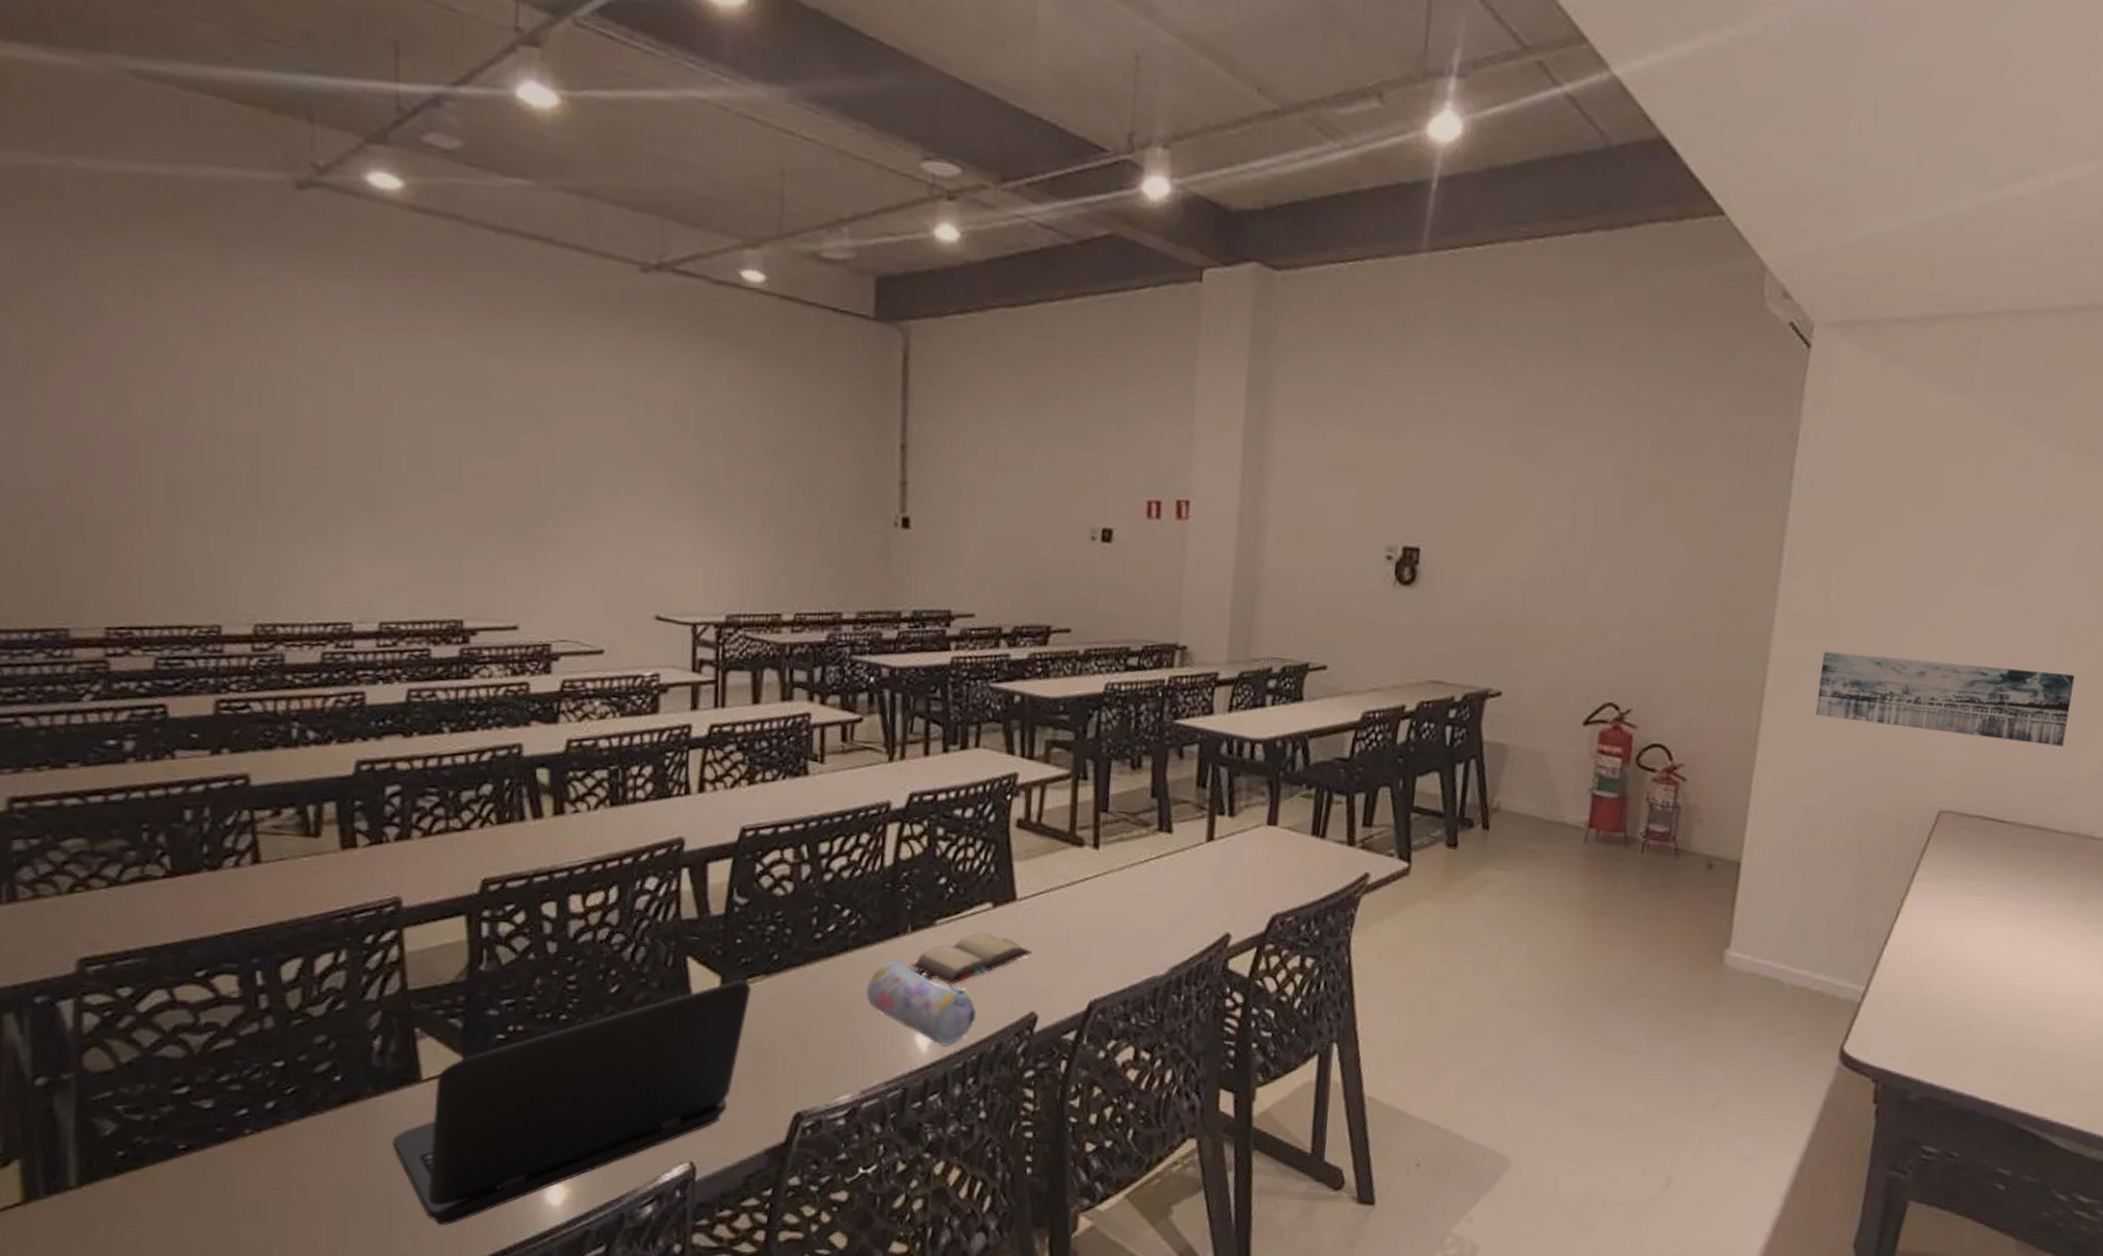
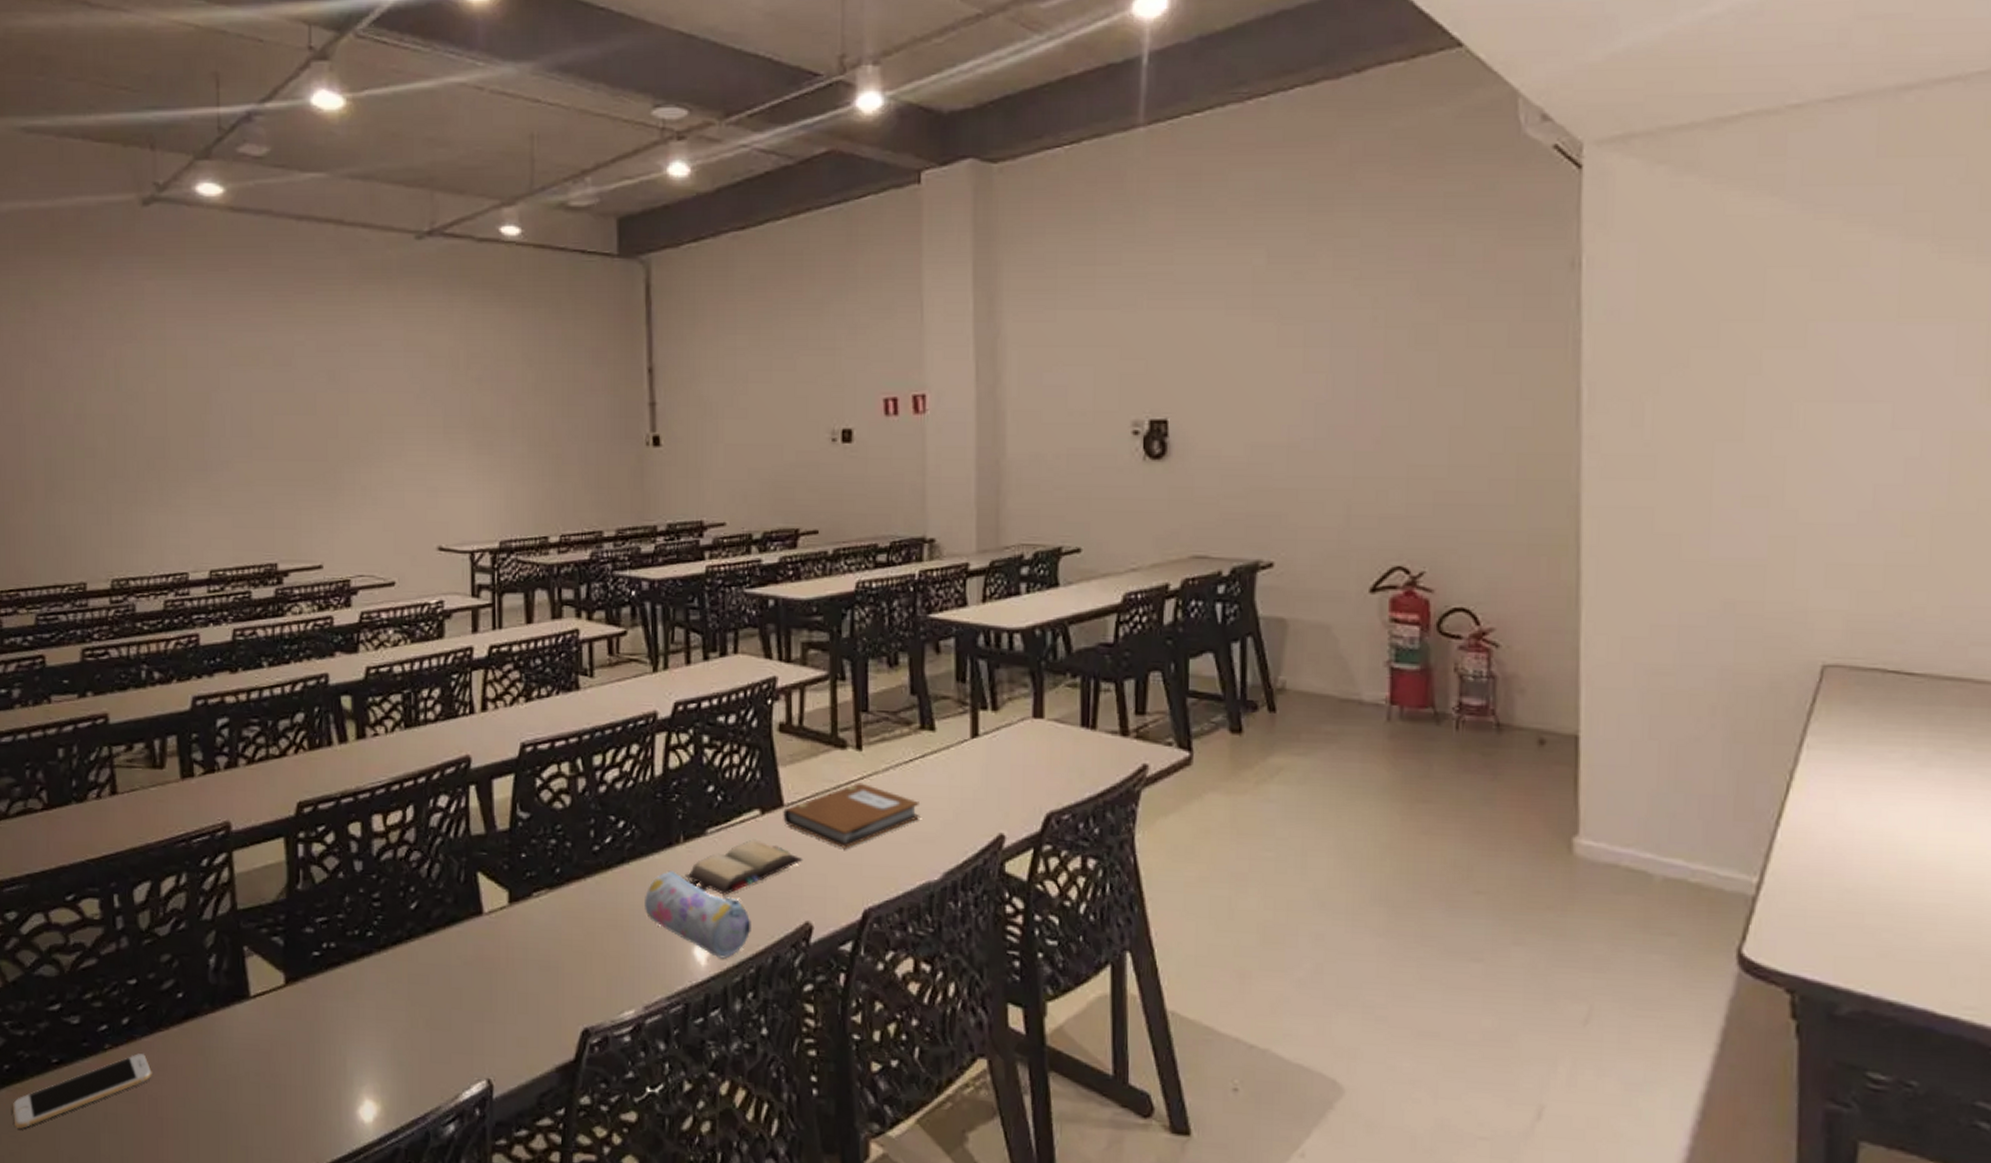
smartphone: none [127,1139,303,1218] -> present [12,1053,152,1129]
laptop: present [392,979,751,1225] -> none [226,894,536,1140]
notebook: none [1015,880,1152,943] -> present [783,782,921,848]
wall art: present [1815,651,2075,747] -> none [1646,492,1978,581]

